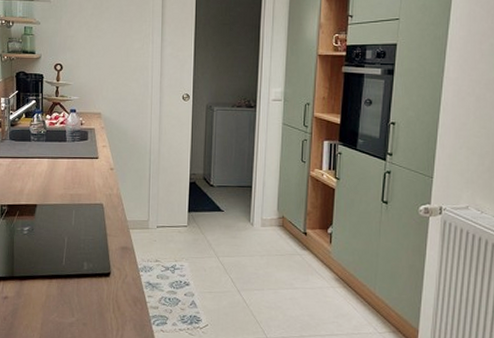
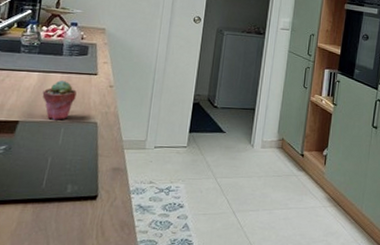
potted succulent: none [53,164,82,203] -> present [42,79,77,120]

